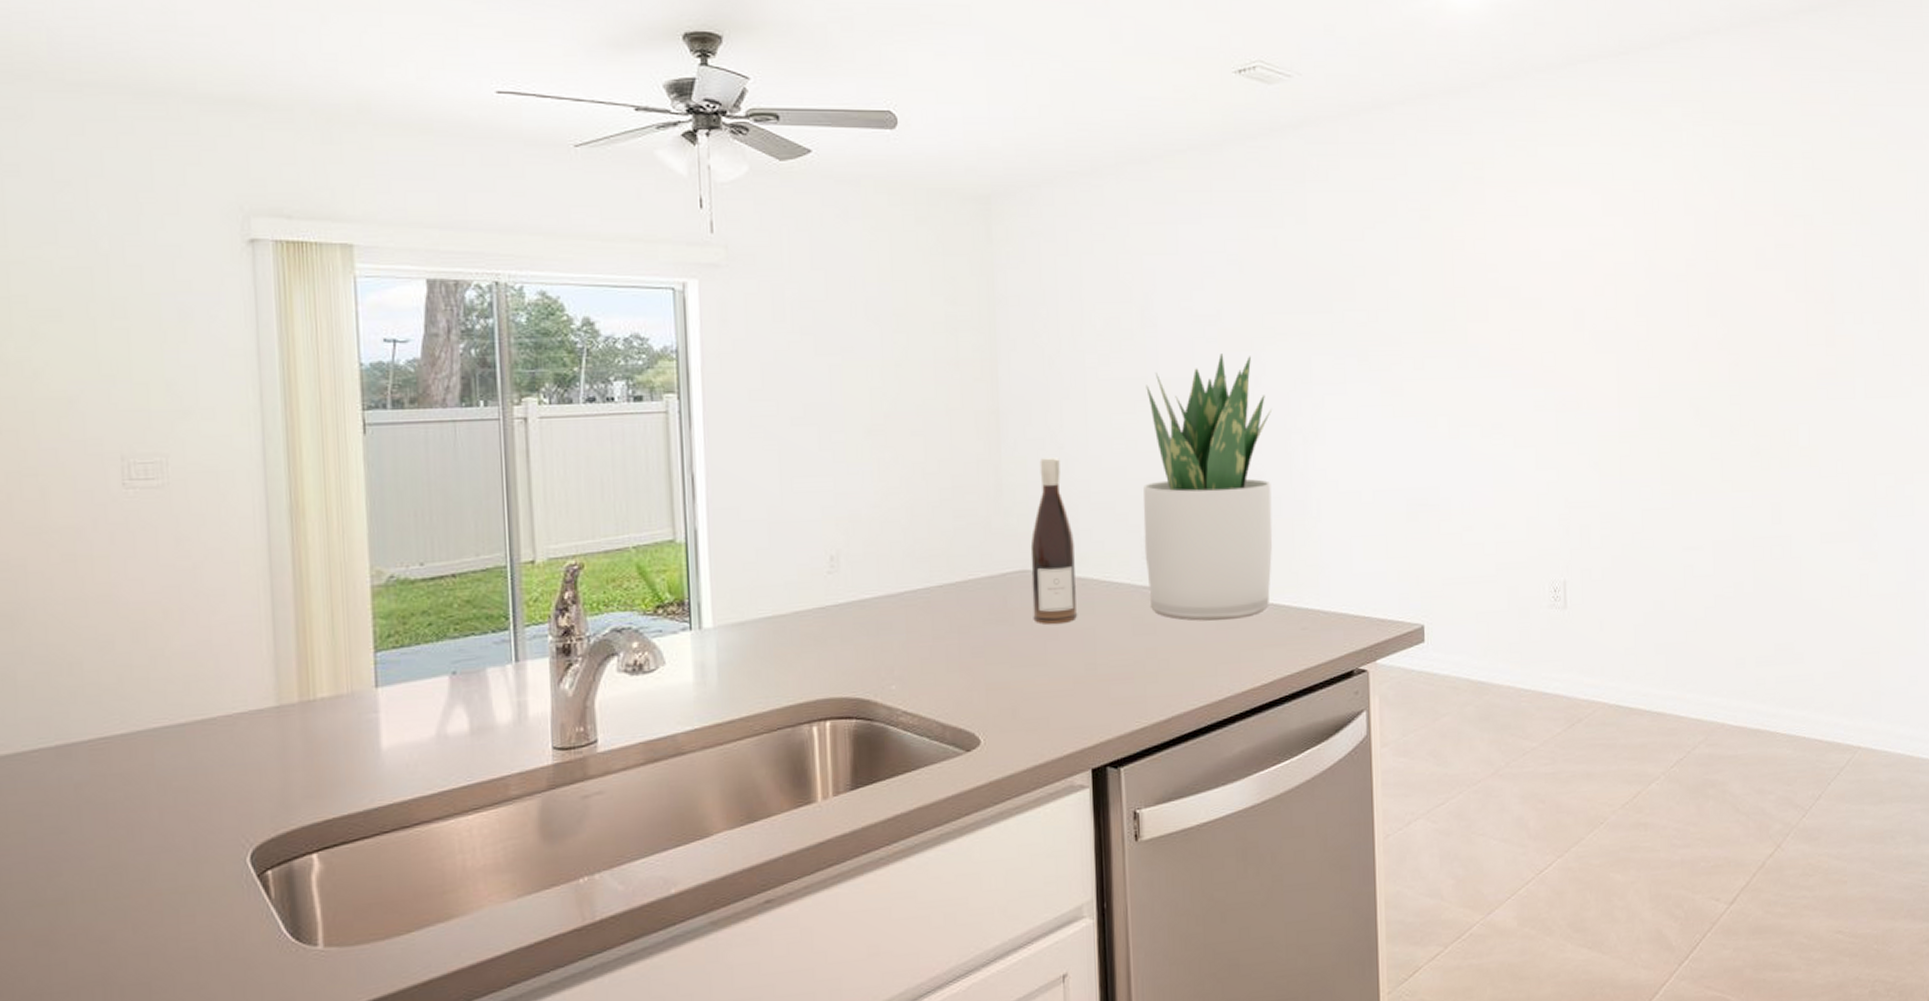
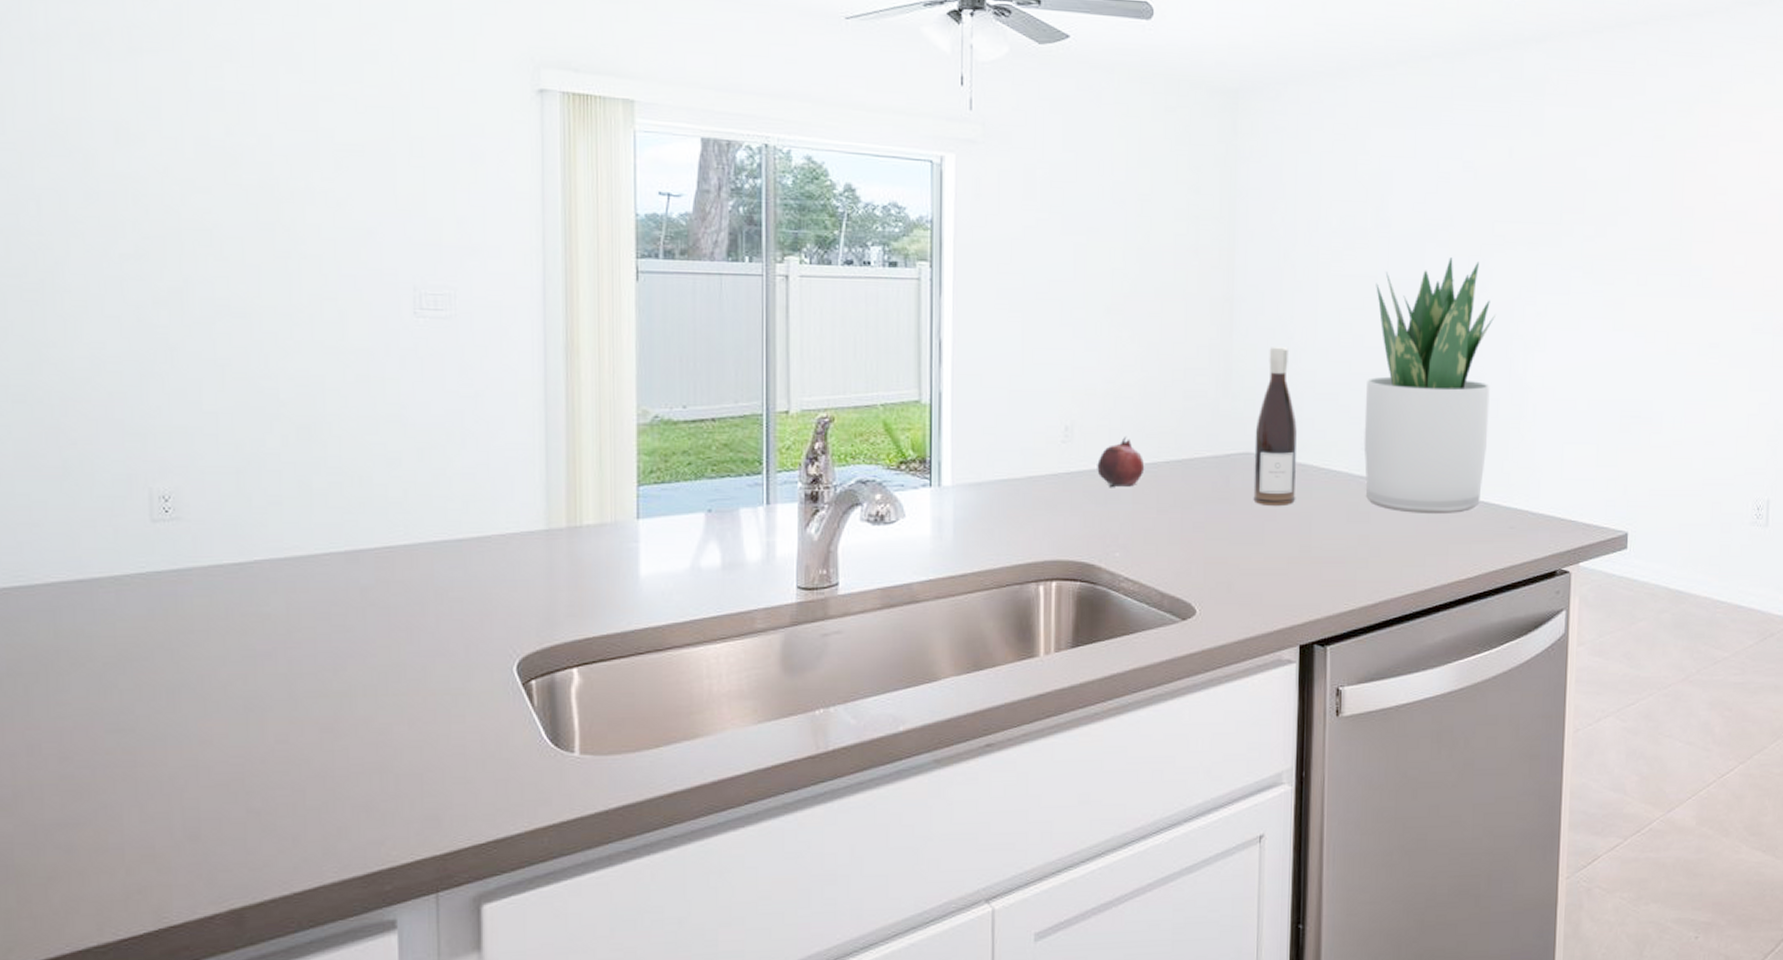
fruit: none [866,561,917,618] -> present [1097,436,1145,488]

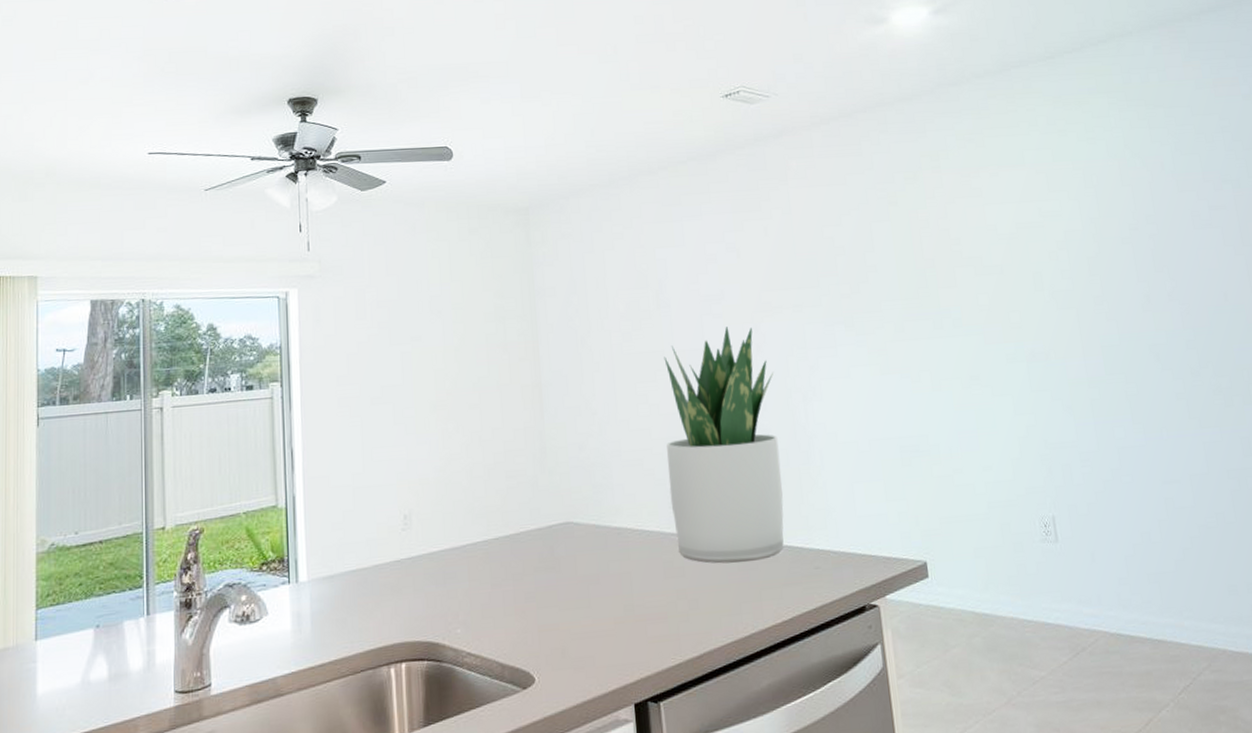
fruit: present [1097,436,1145,488] -> none [434,518,477,568]
bottle: present [1253,347,1298,507] -> none [572,422,615,571]

